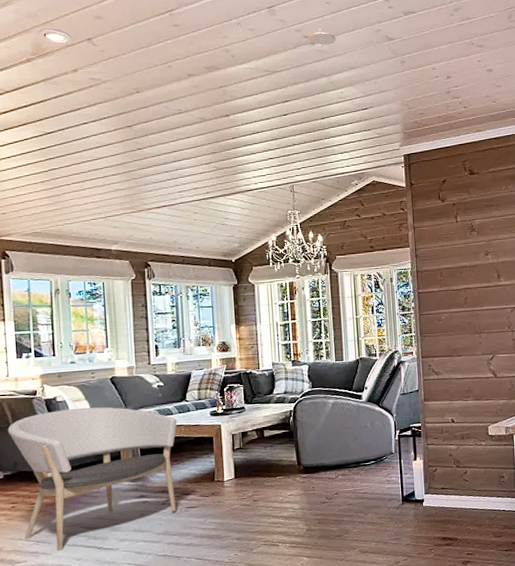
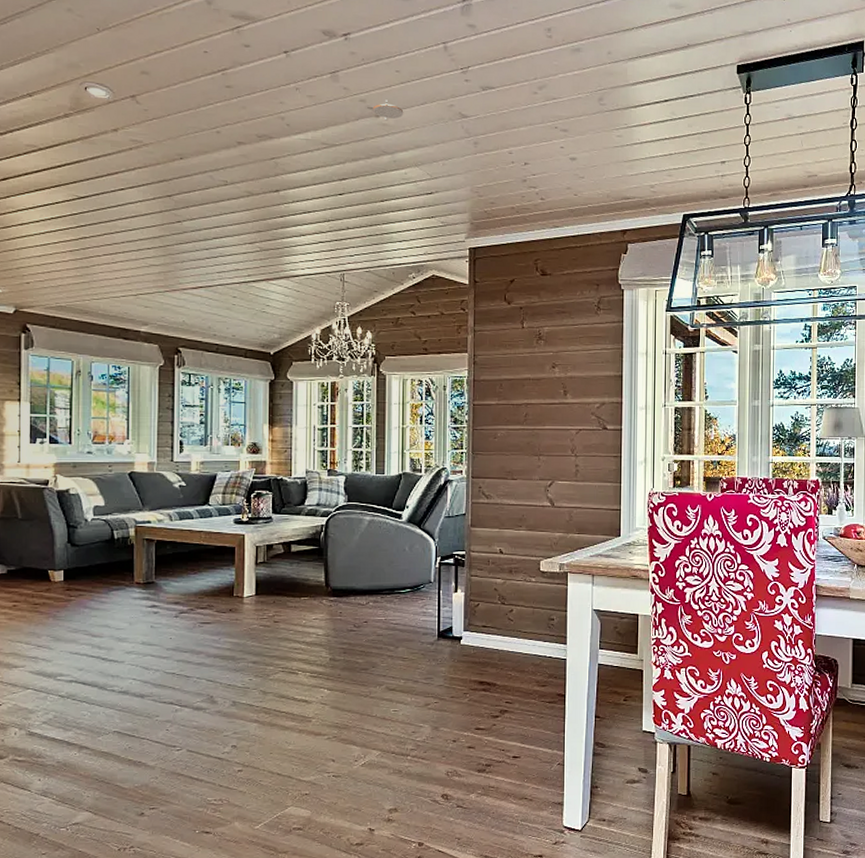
armchair: present [7,407,177,551] -> none [14,503,197,658]

